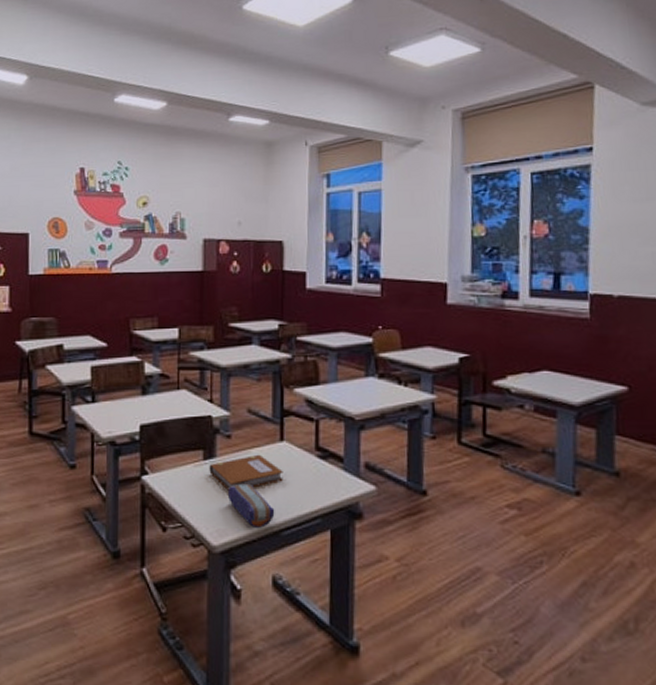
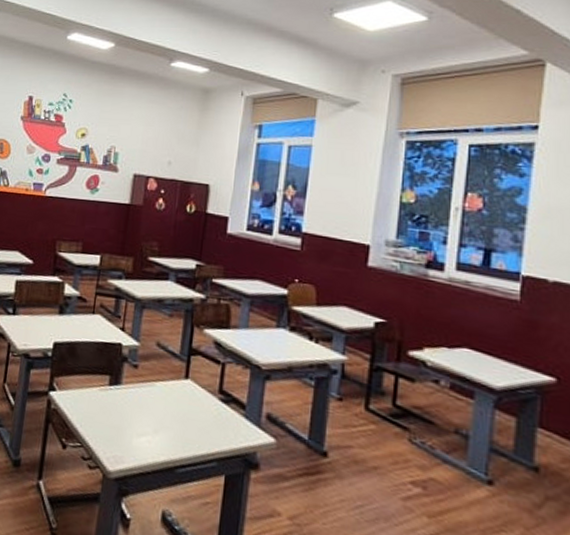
notebook: present [209,454,283,491] -> none [113,387,185,421]
pencil case: present [228,483,275,528] -> none [128,414,172,462]

